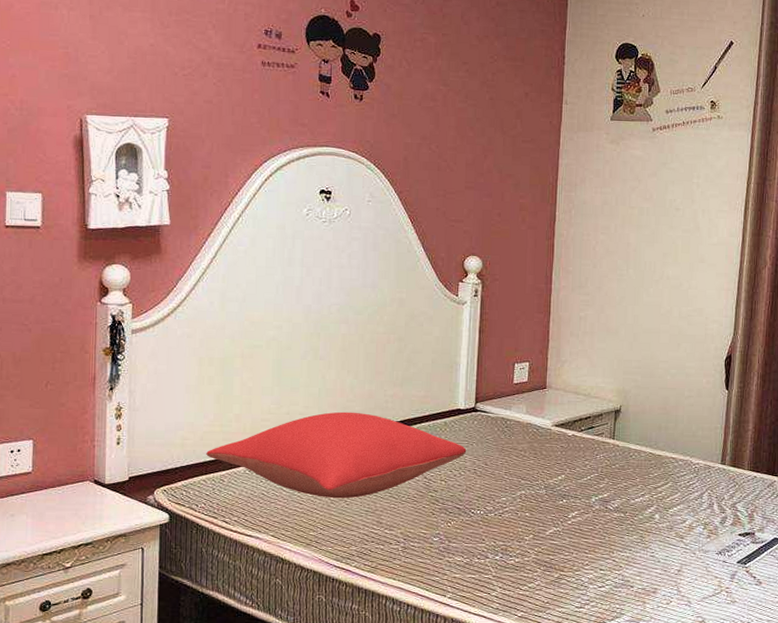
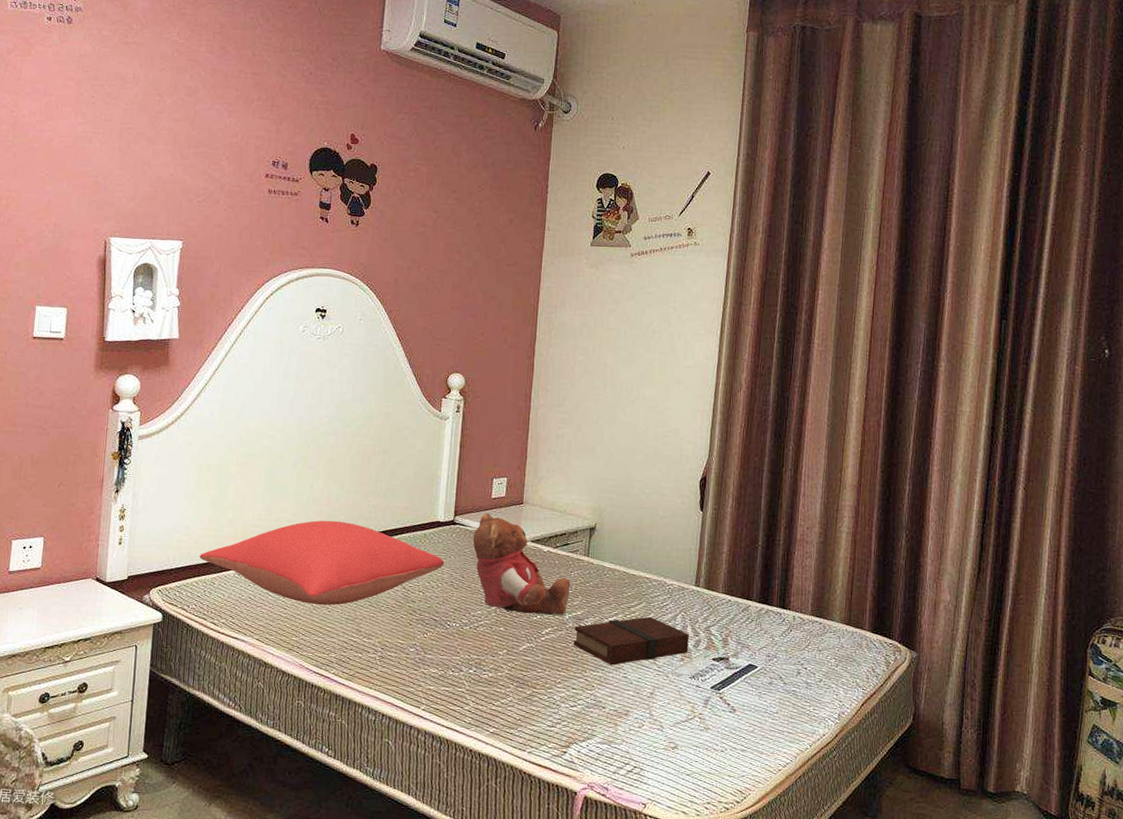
teddy bear: none [495,398,596,498] -> present [472,513,570,615]
book: none [600,495,715,545] -> present [573,616,689,665]

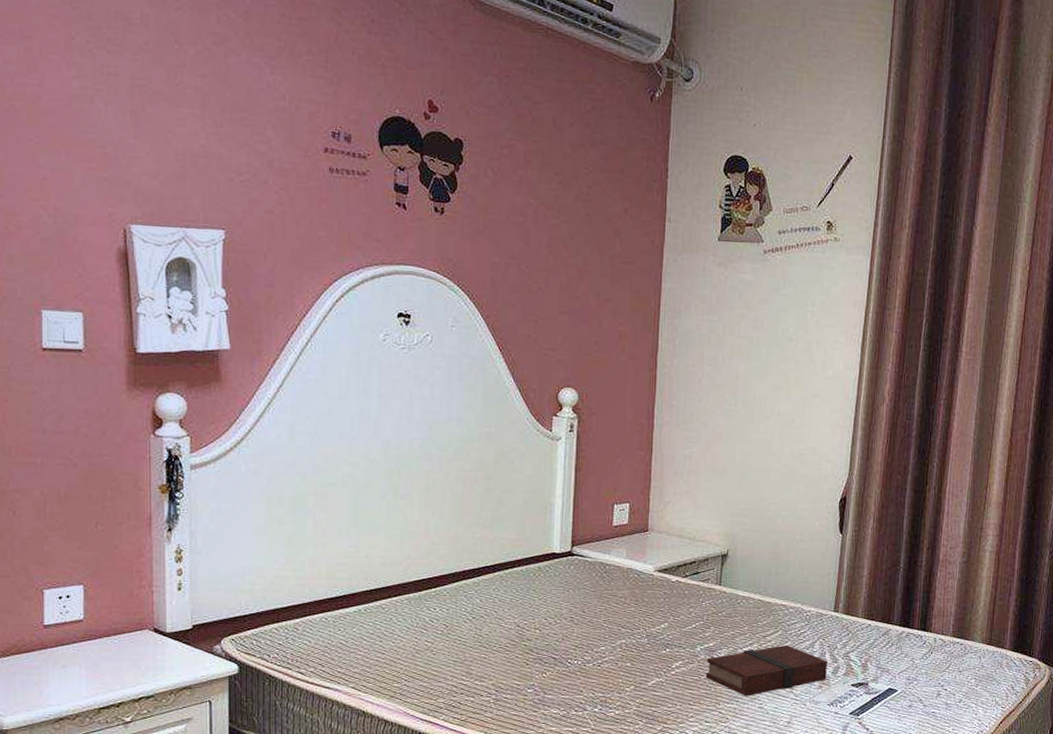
pillow: present [199,520,445,606] -> none [278,555,563,648]
teddy bear: present [472,513,570,615] -> none [593,542,702,647]

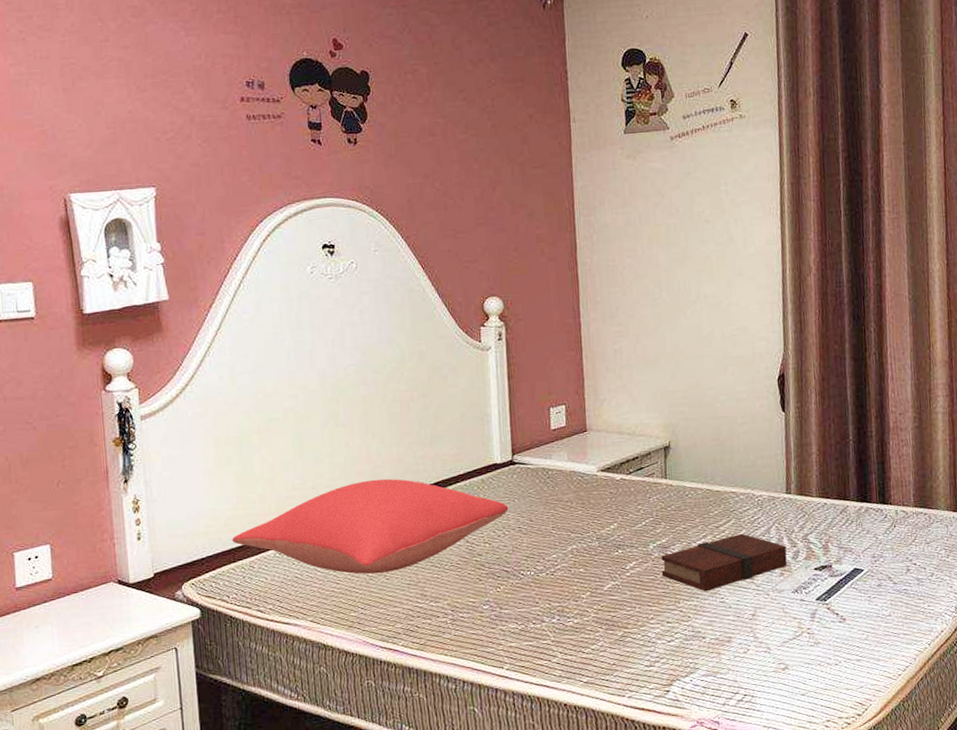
pillow: none [278,555,563,648] -> present [232,478,509,574]

